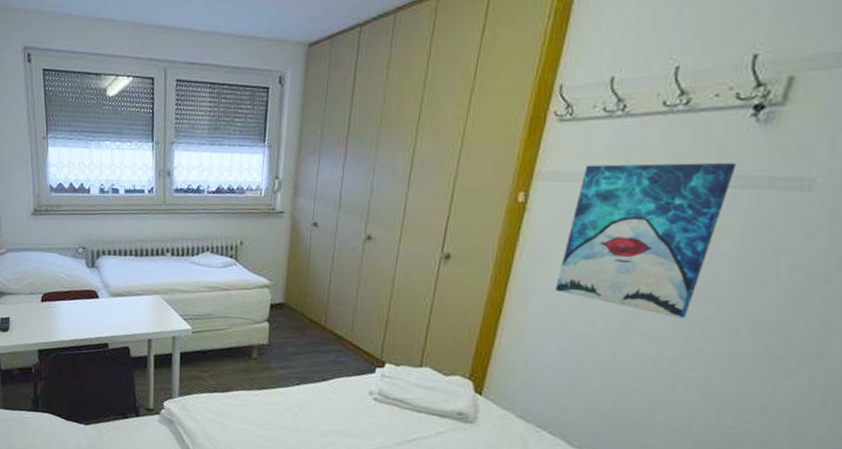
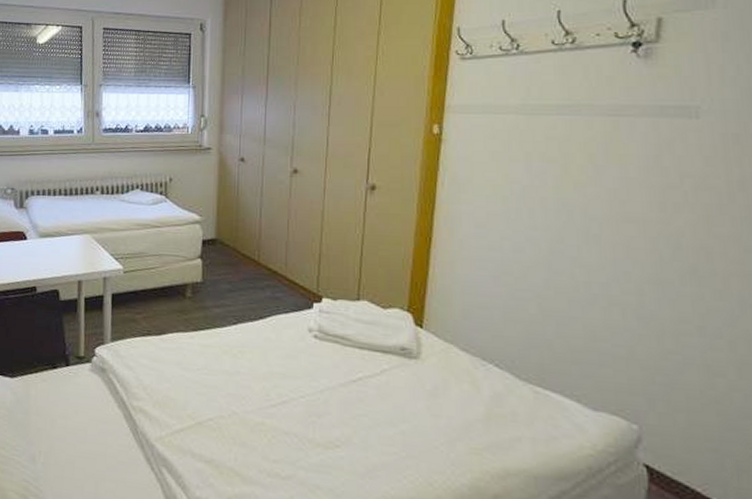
wall art: present [555,162,737,319] -> none [480,93,628,242]

